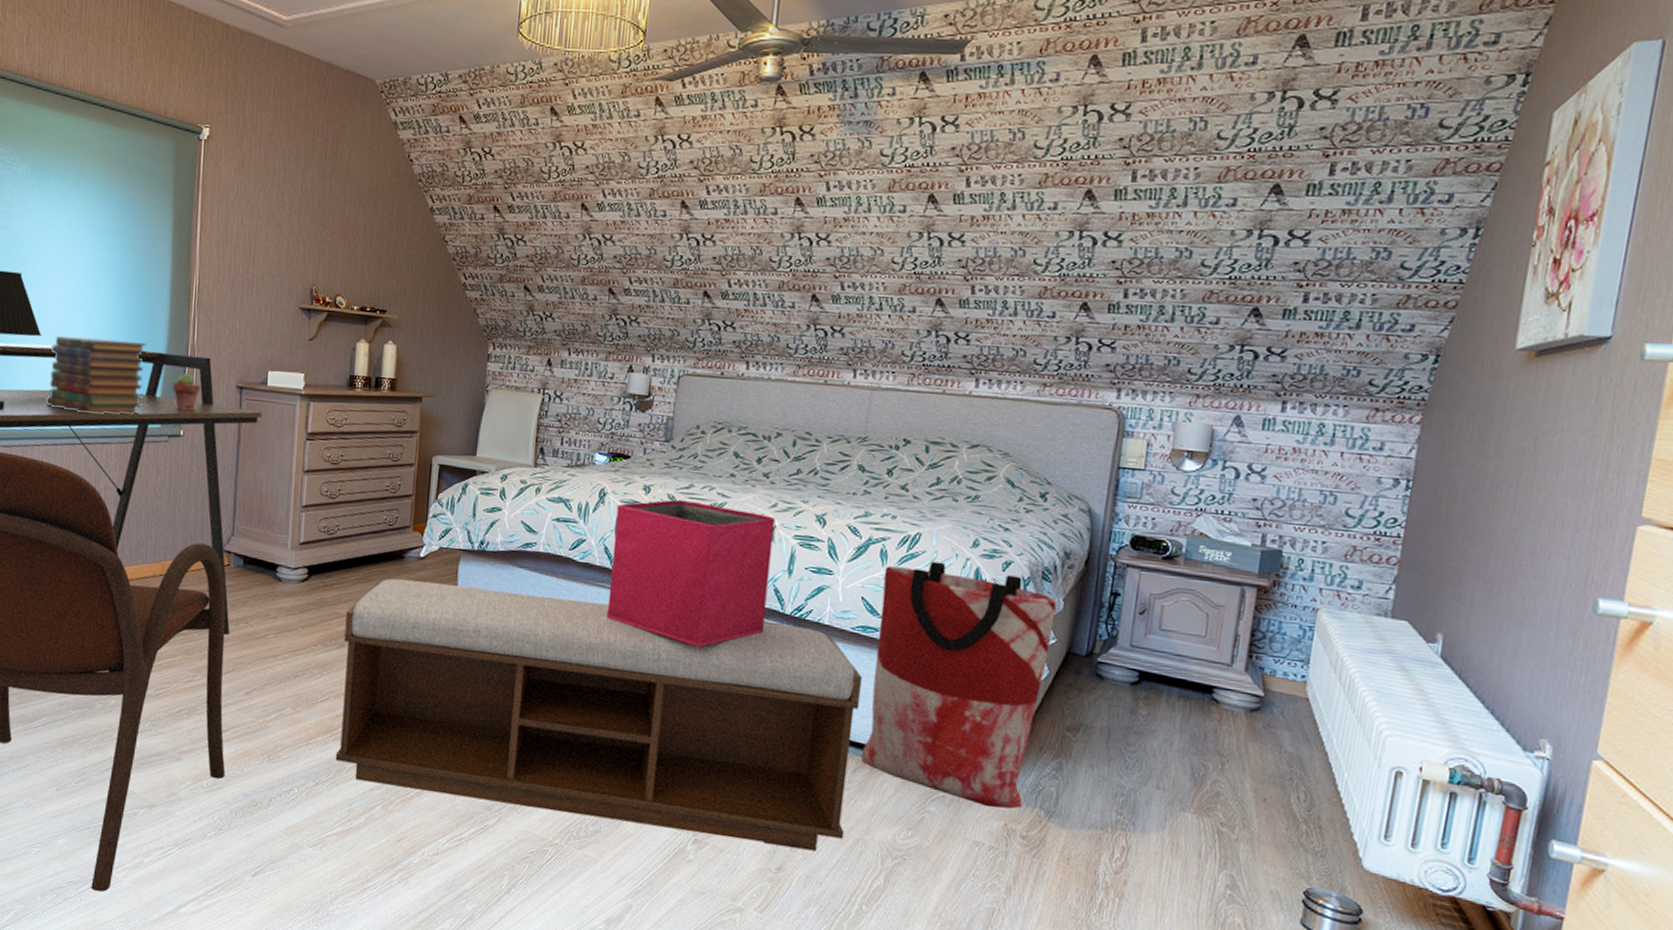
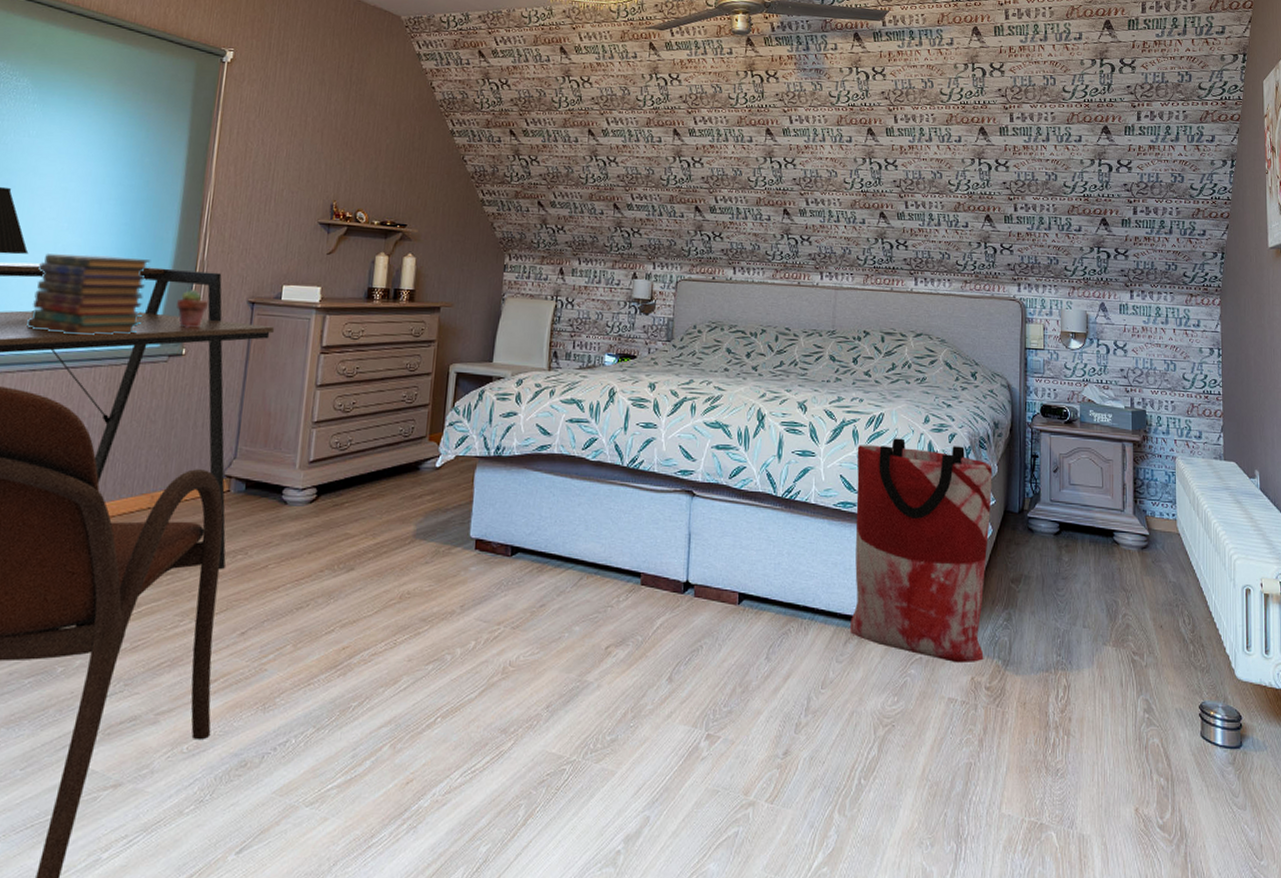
bench: present [335,578,863,852] -> none [339,491,846,730]
storage bin: present [606,499,775,648] -> none [618,394,765,536]

